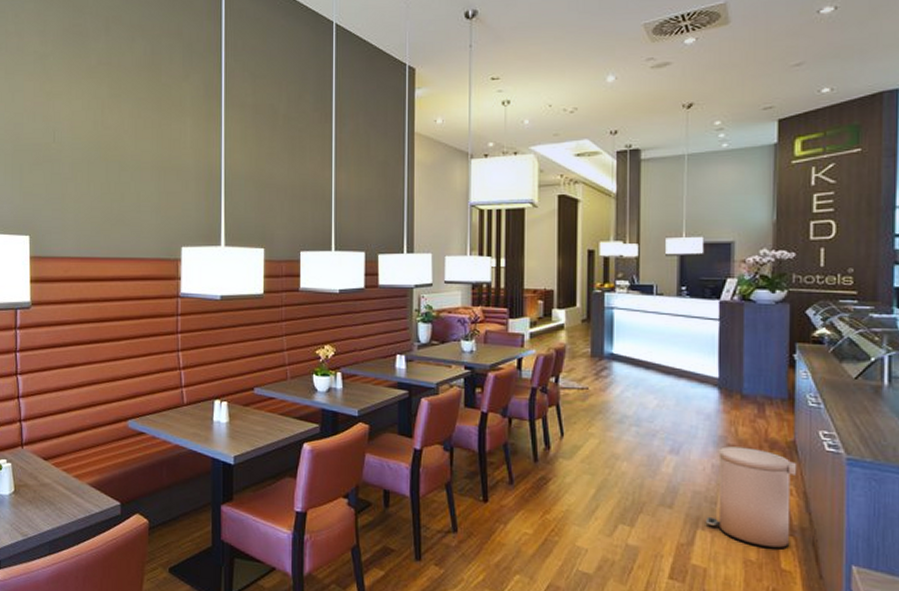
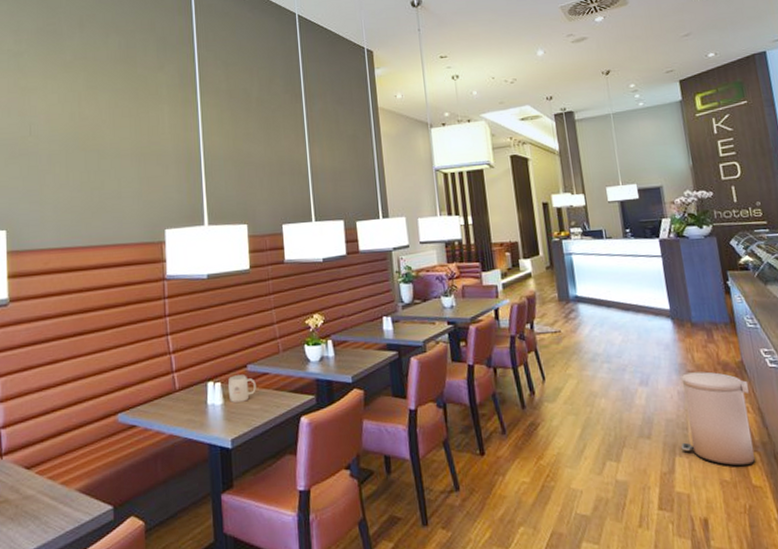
mug: none [233,396,262,424] -> present [227,374,256,404]

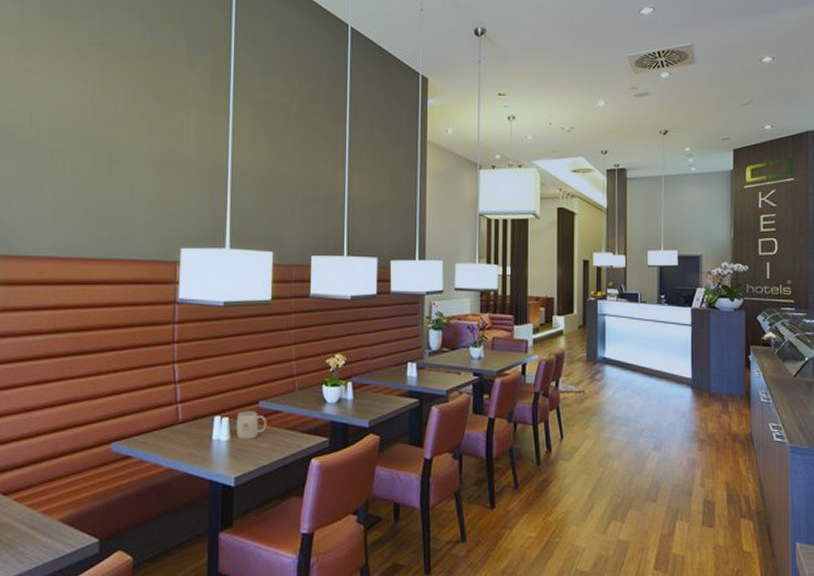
pedal bin: present [680,371,756,467] -> none [683,441,754,533]

